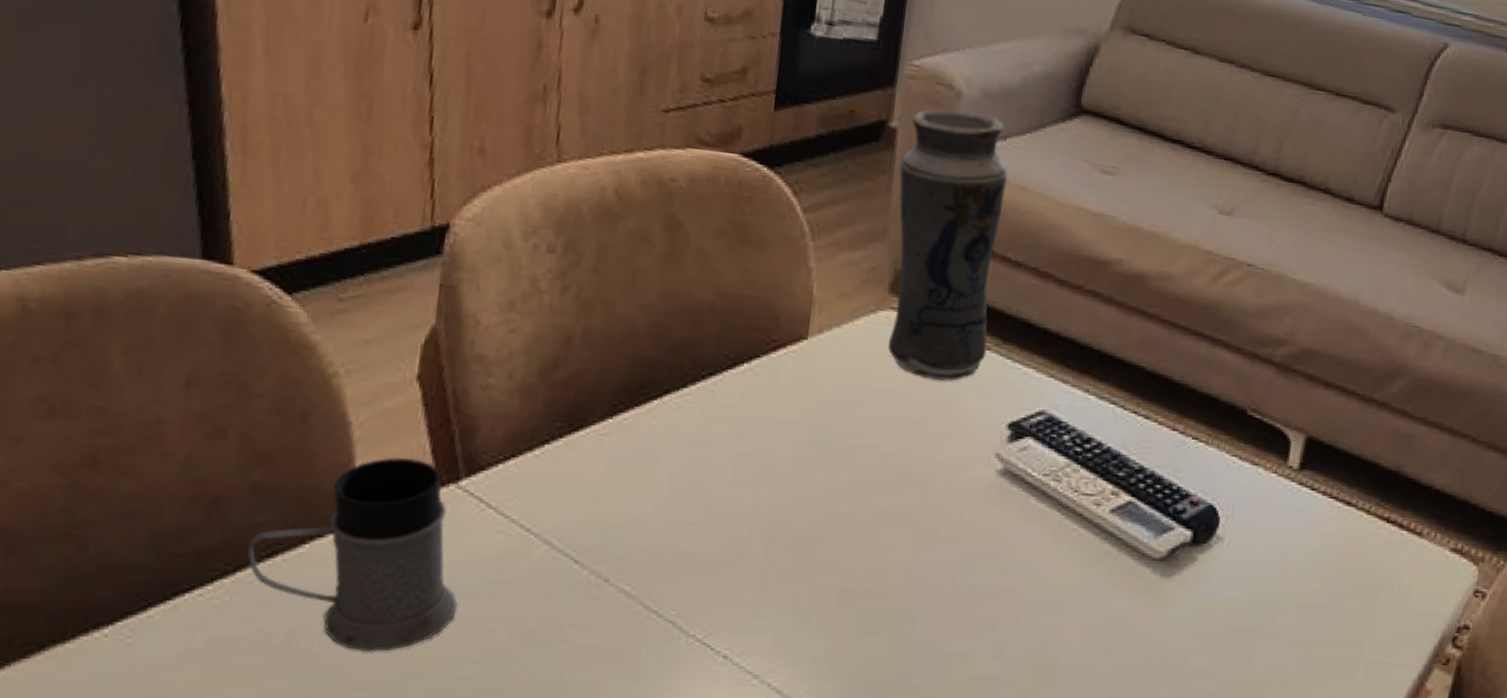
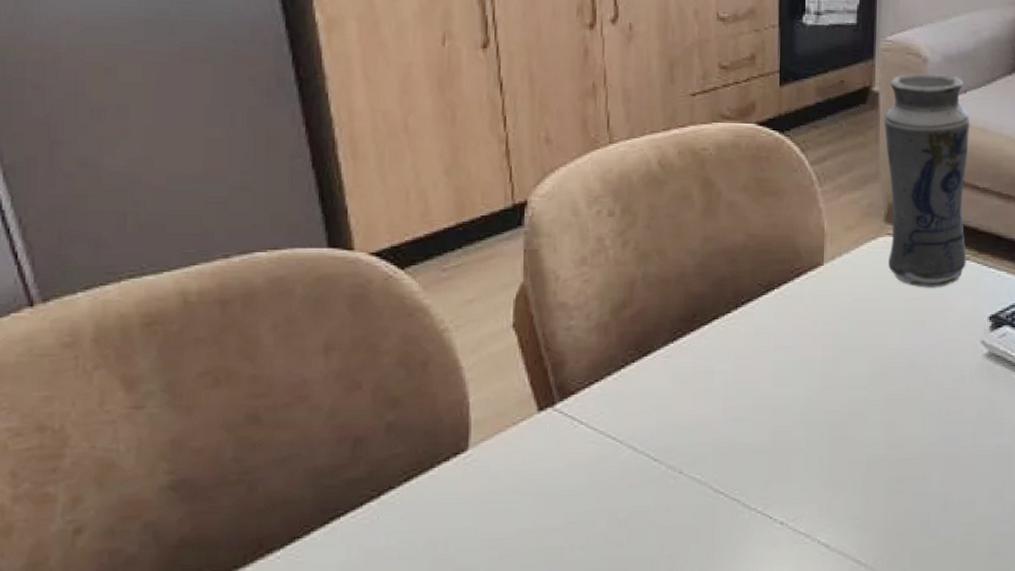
mug: present [247,456,457,652] -> none [388,390,563,550]

